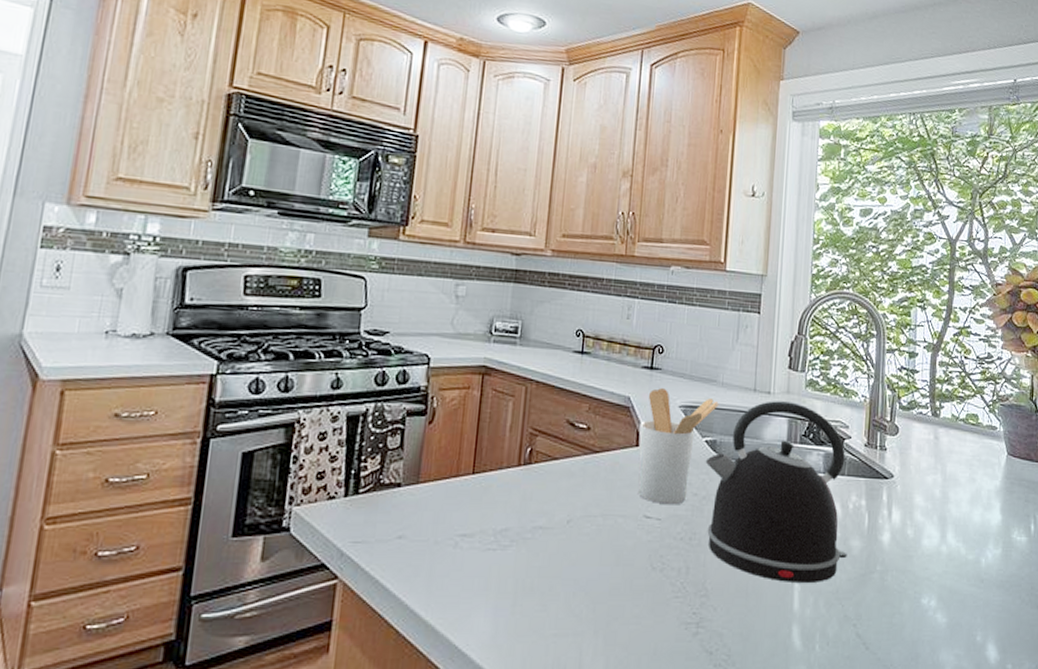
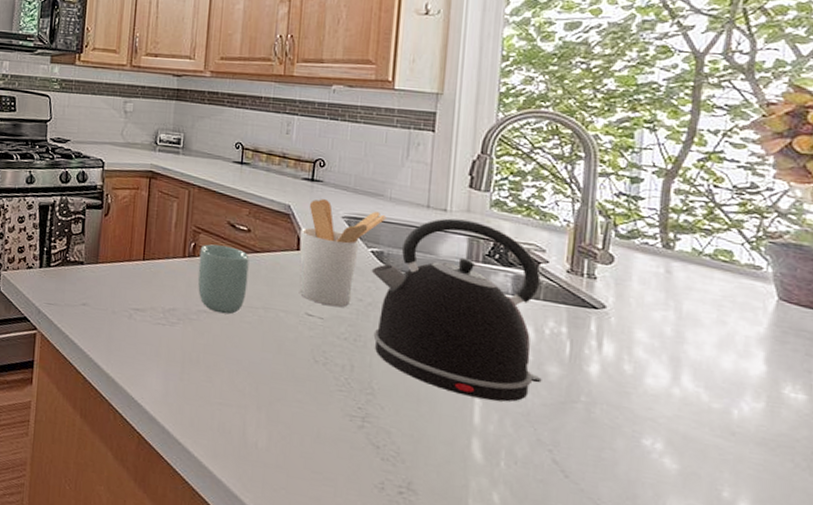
cup: none [533,448,589,528] -> present [197,244,250,315]

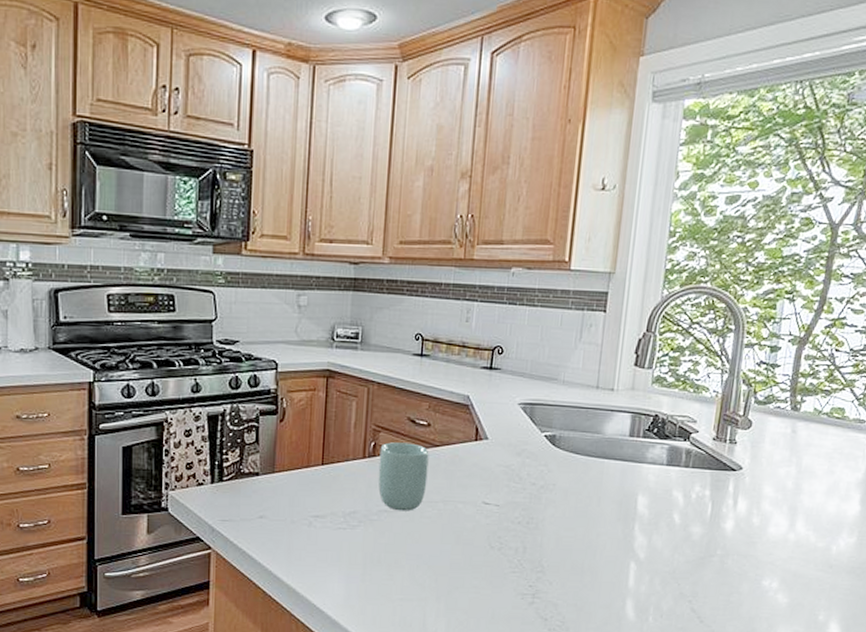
utensil holder: present [299,199,386,307] -> none [476,387,559,493]
kettle: present [371,218,542,402] -> none [544,397,691,564]

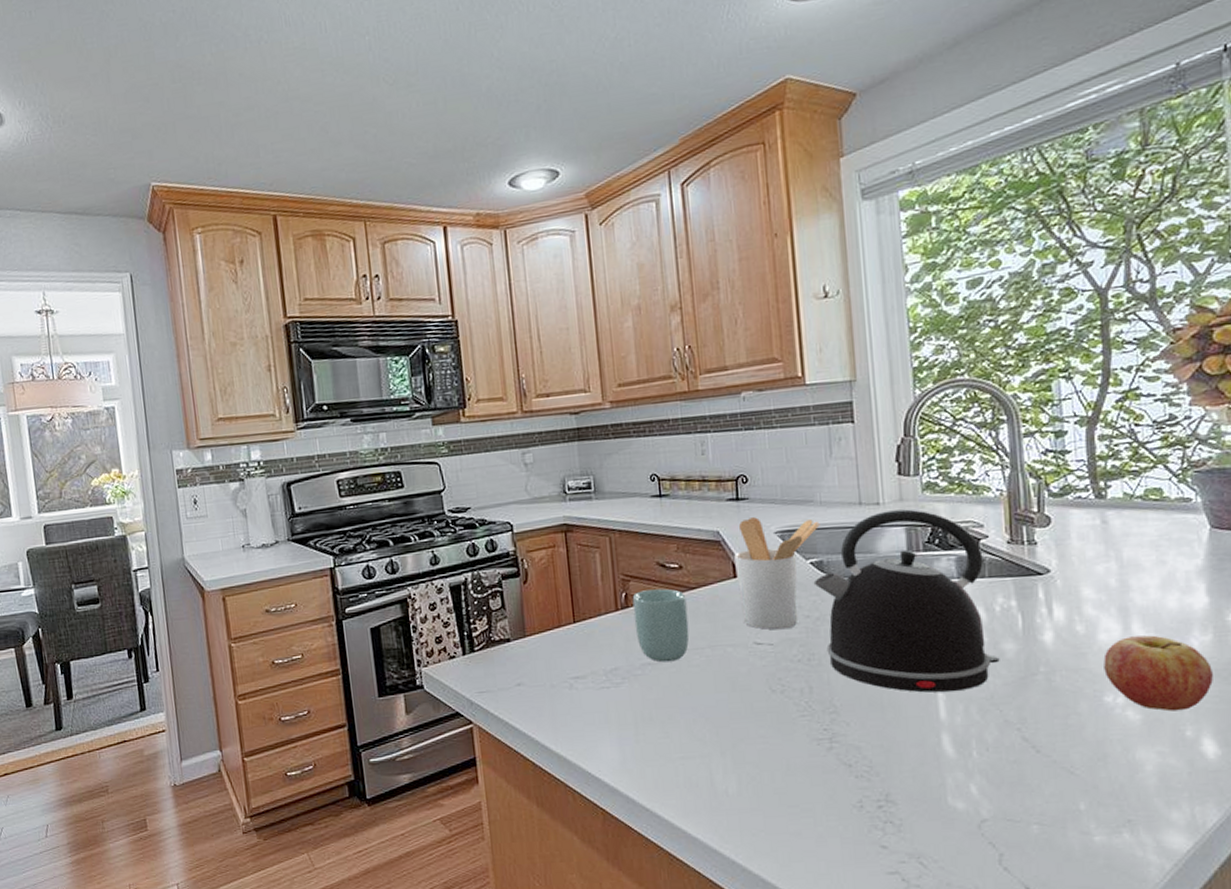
utensil holder: none [476,387,559,493] -> present [734,517,820,630]
kettle: none [544,397,691,564] -> present [813,509,1000,693]
fruit: none [767,532,850,599] -> present [1103,635,1213,712]

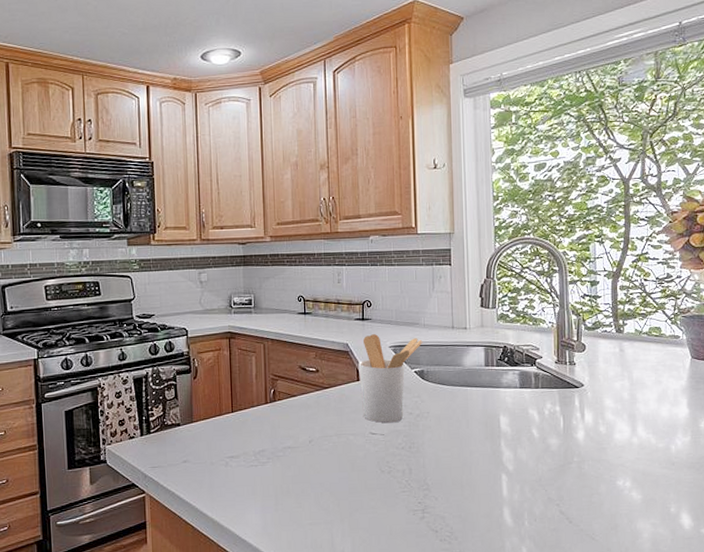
cup: present [632,588,690,663] -> none [279,387,321,447]
kettle: present [813,509,1000,693] -> none [416,333,547,476]
fruit: present [1103,635,1213,712] -> none [618,436,690,493]

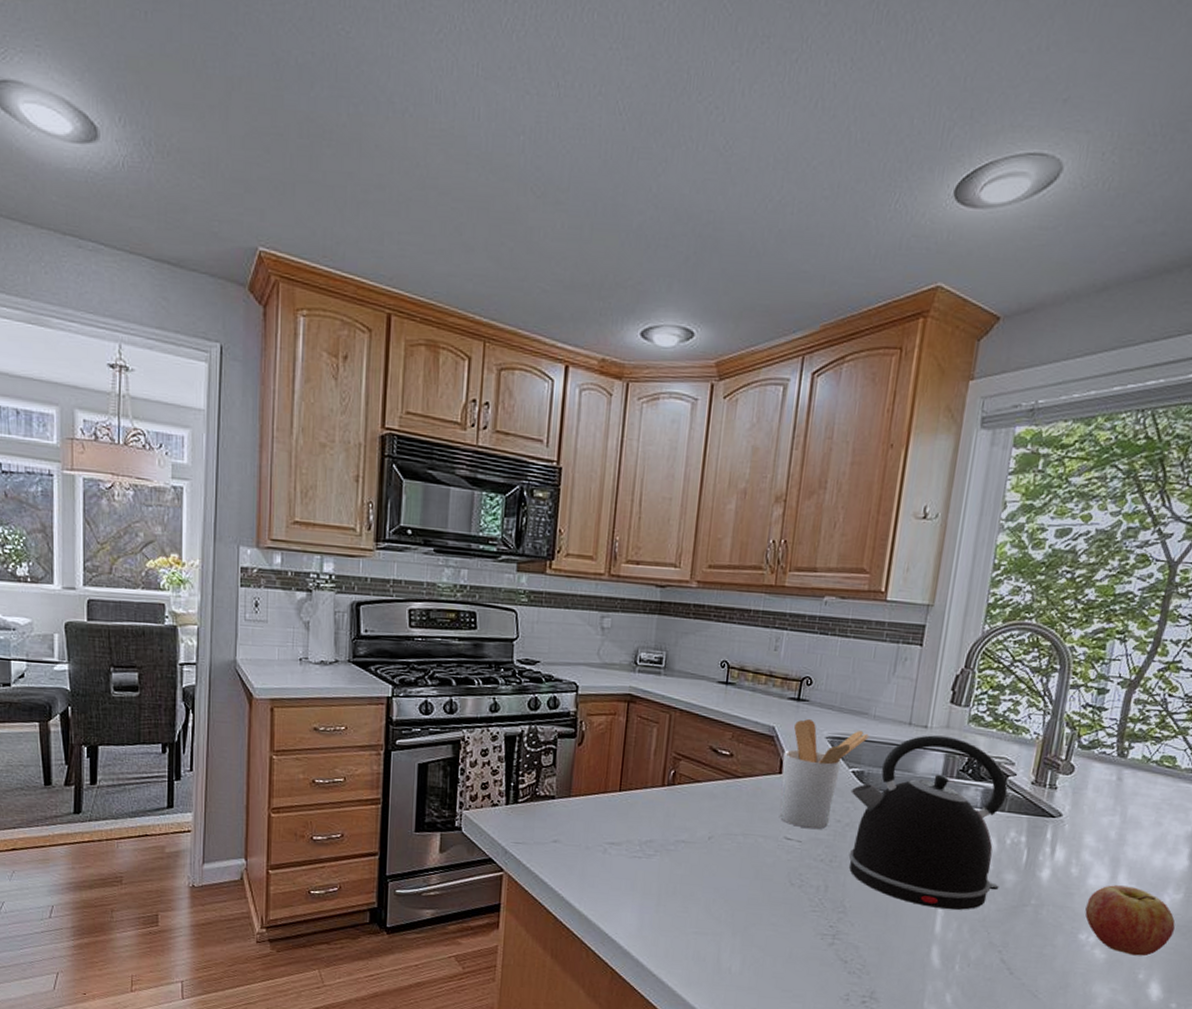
kettle: none [416,333,547,476] -> present [848,735,1008,910]
fruit: none [618,436,690,493] -> present [1085,885,1176,956]

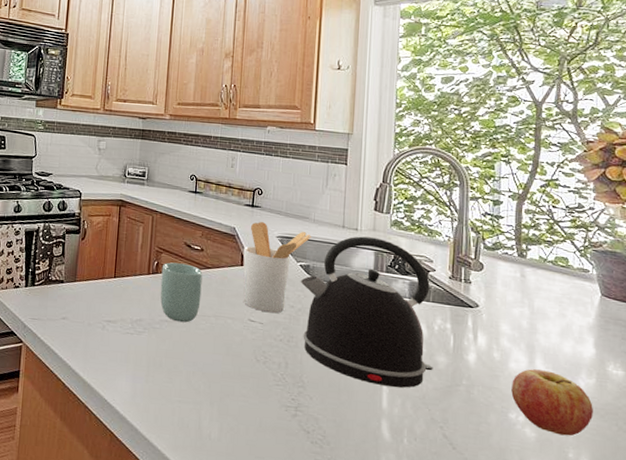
cup: none [676,771,731,843] -> present [160,262,203,323]

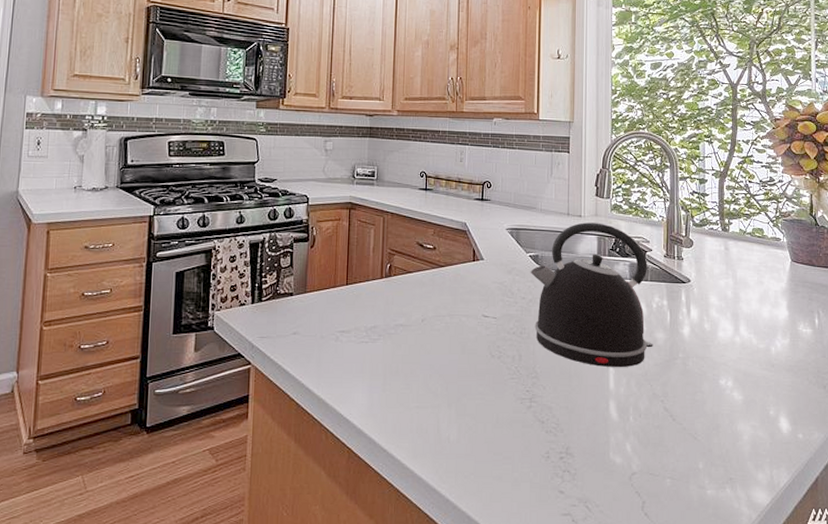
cup: present [160,262,203,323] -> none [394,264,436,325]
utensil holder: present [243,222,311,314] -> none [475,215,539,307]
fruit: present [511,369,593,436] -> none [721,336,788,395]

